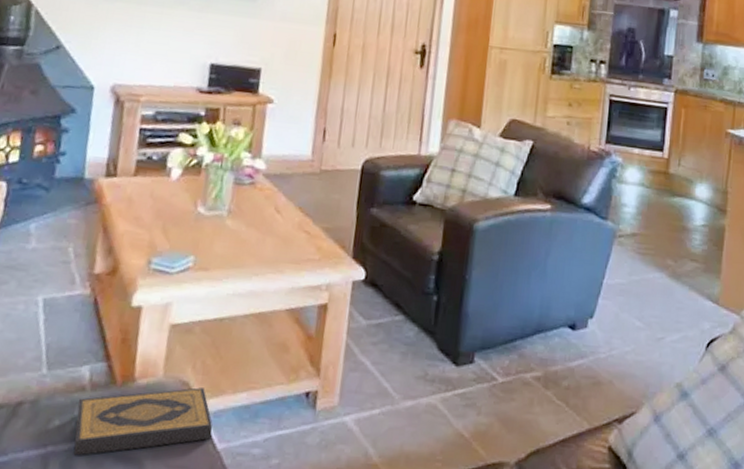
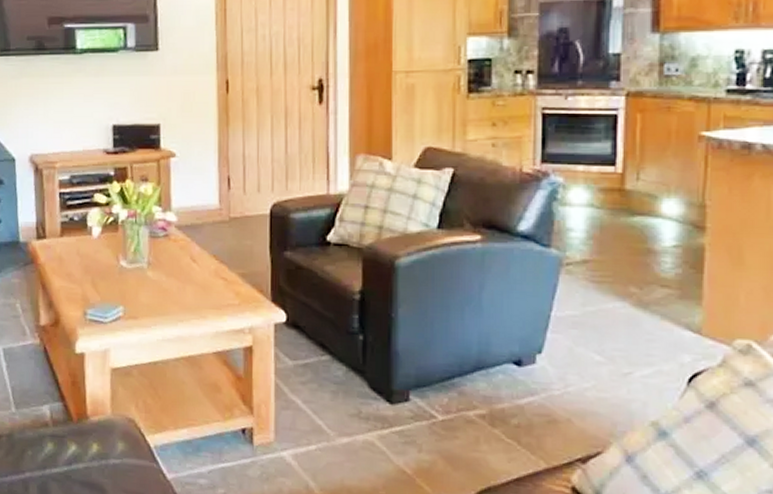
hardback book: present [73,387,213,456] -> none [45,424,161,481]

